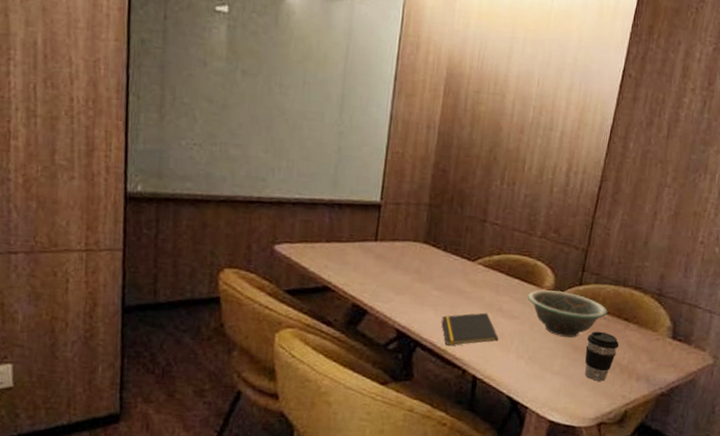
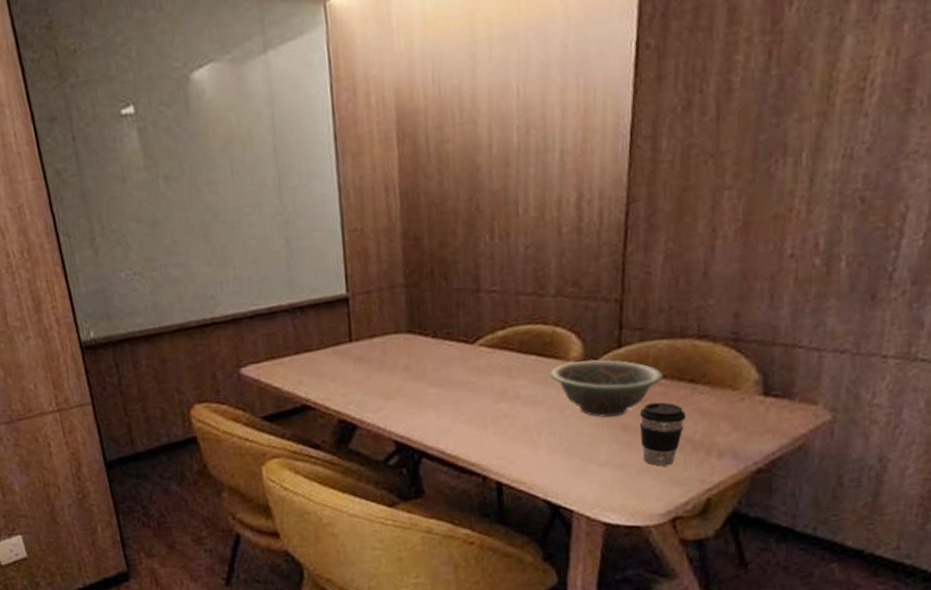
notepad: present [442,312,498,345] -> none [446,403,521,450]

